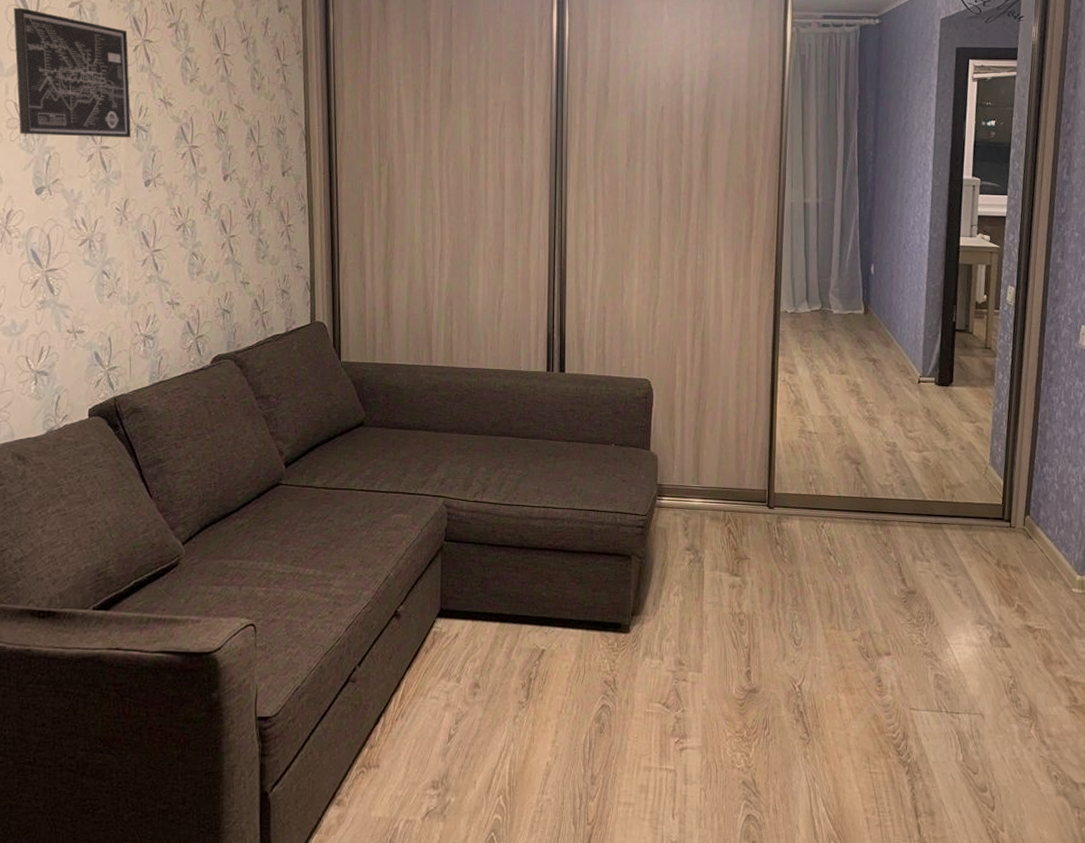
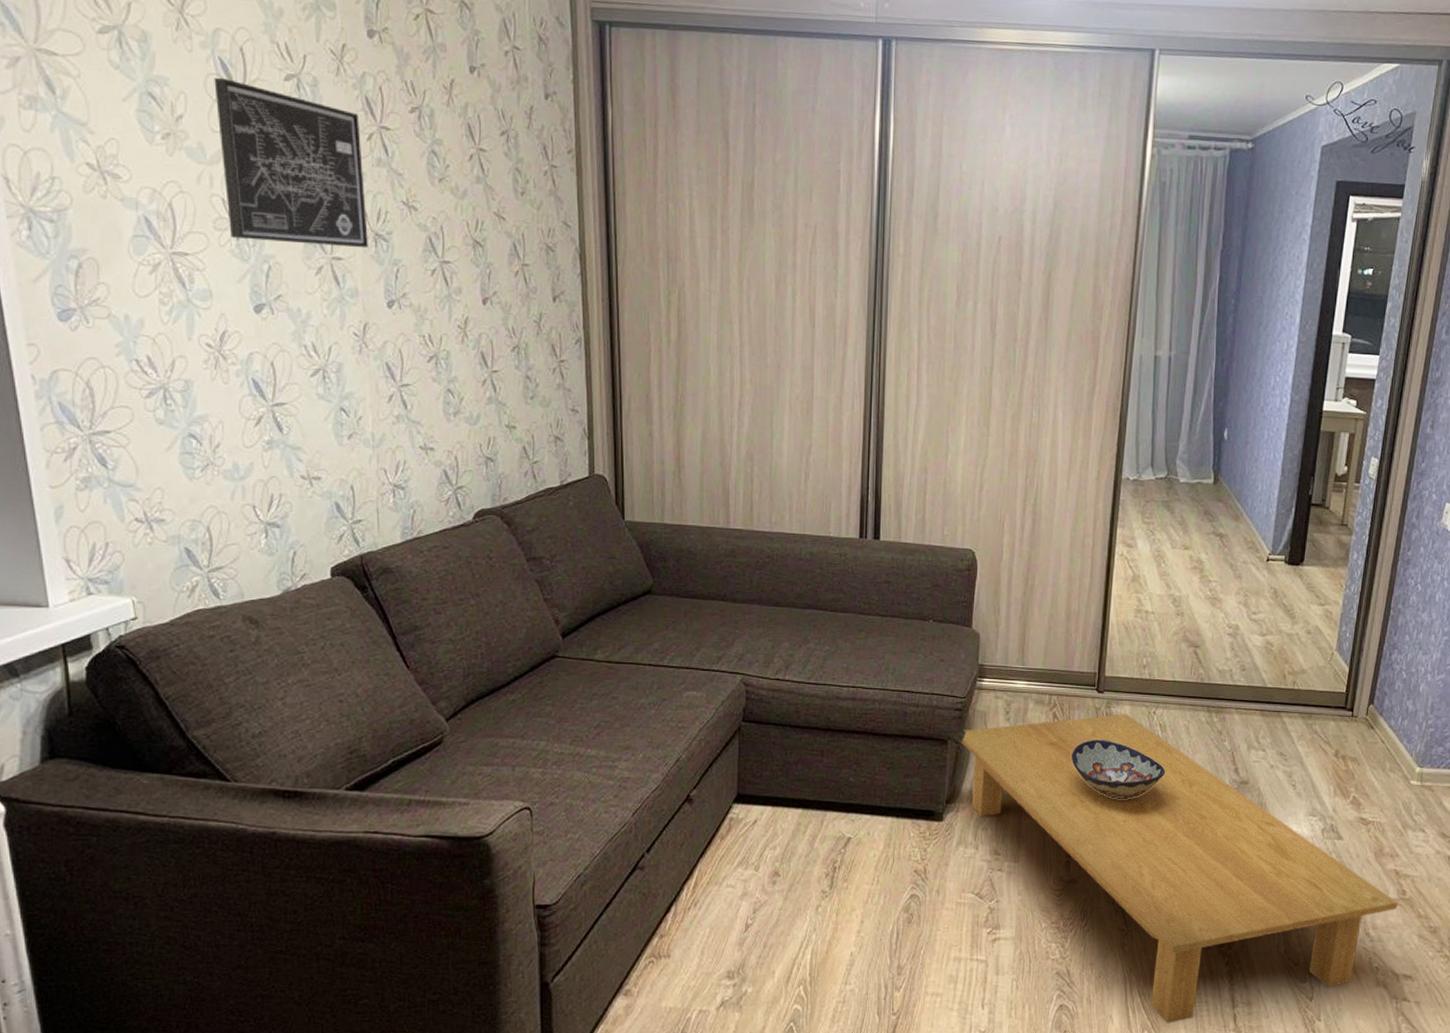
coffee table: none [642,528,1071,834] -> present [959,714,1398,1024]
decorative bowl: none [747,553,837,610] -> present [1071,740,1166,799]

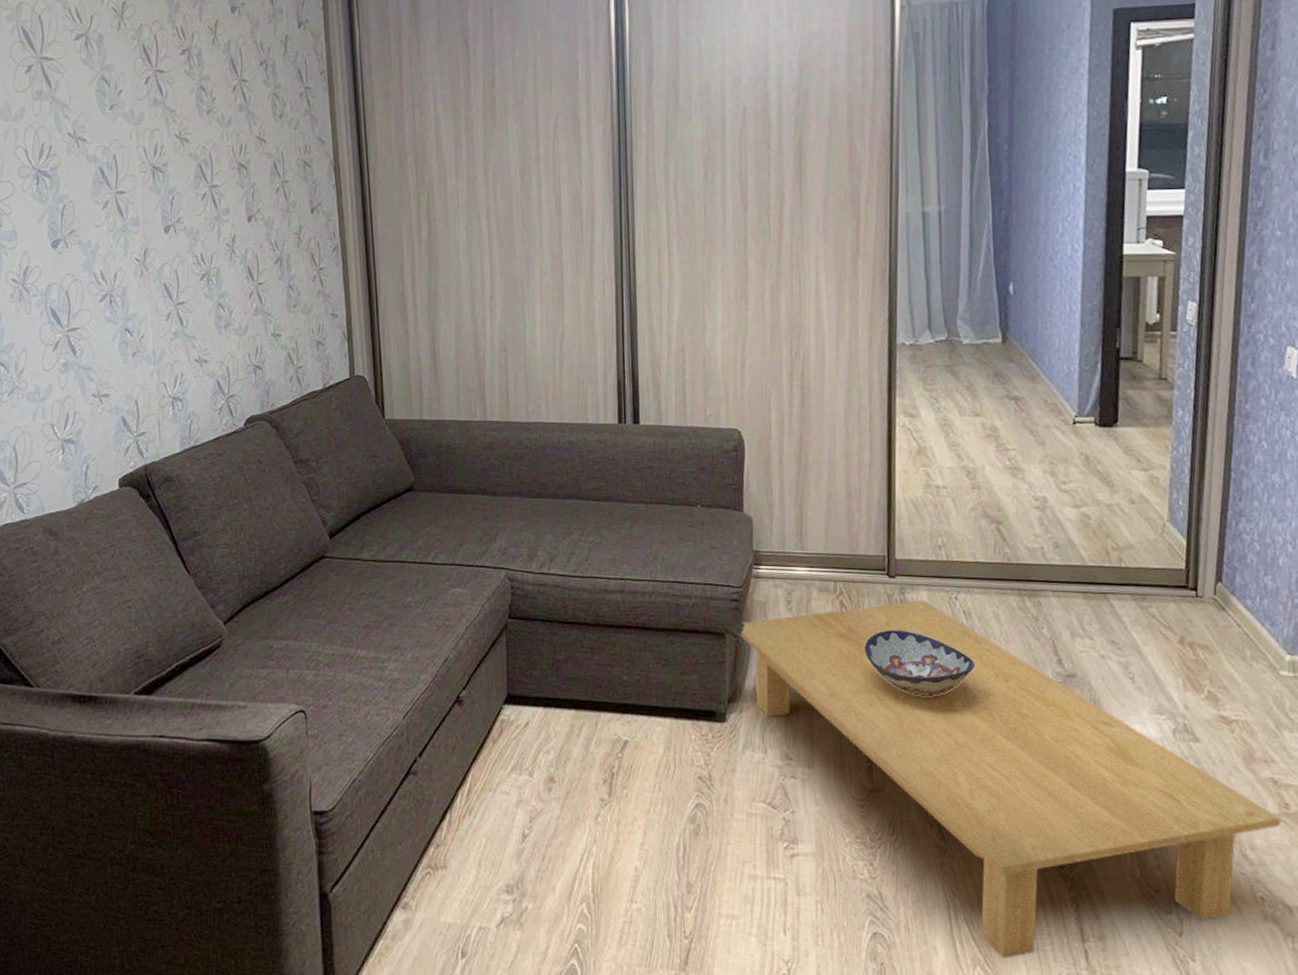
wall art: present [214,77,368,249] -> none [18,44,147,184]

